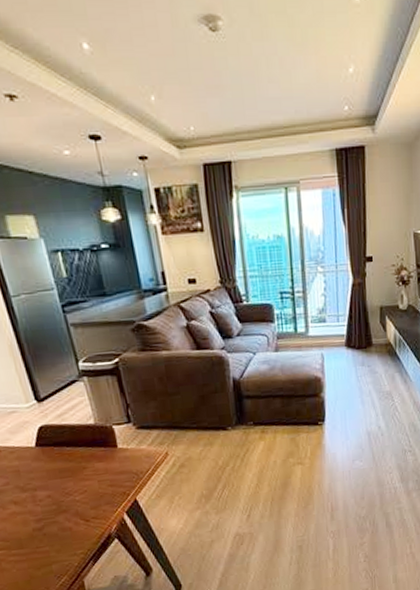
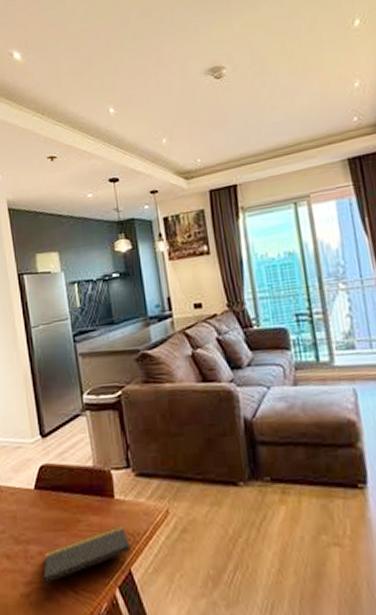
notepad: none [53,467,138,519] -> present [43,525,134,584]

